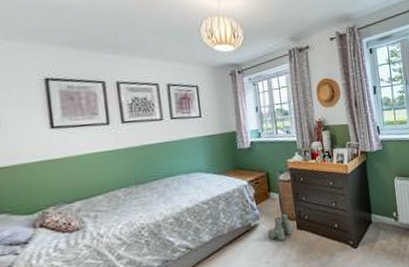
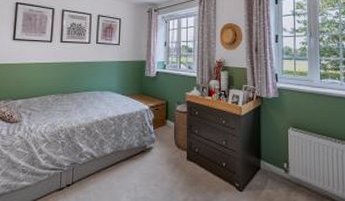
boots: present [267,212,292,242] -> none [160,141,182,168]

